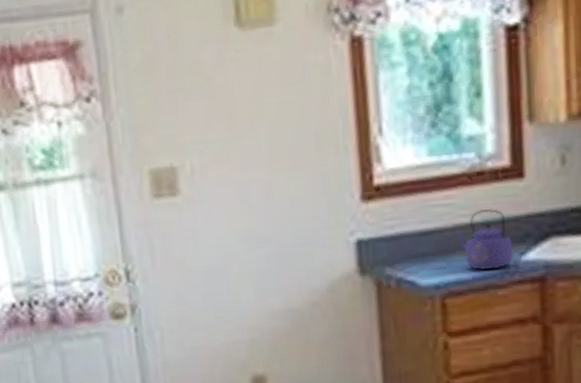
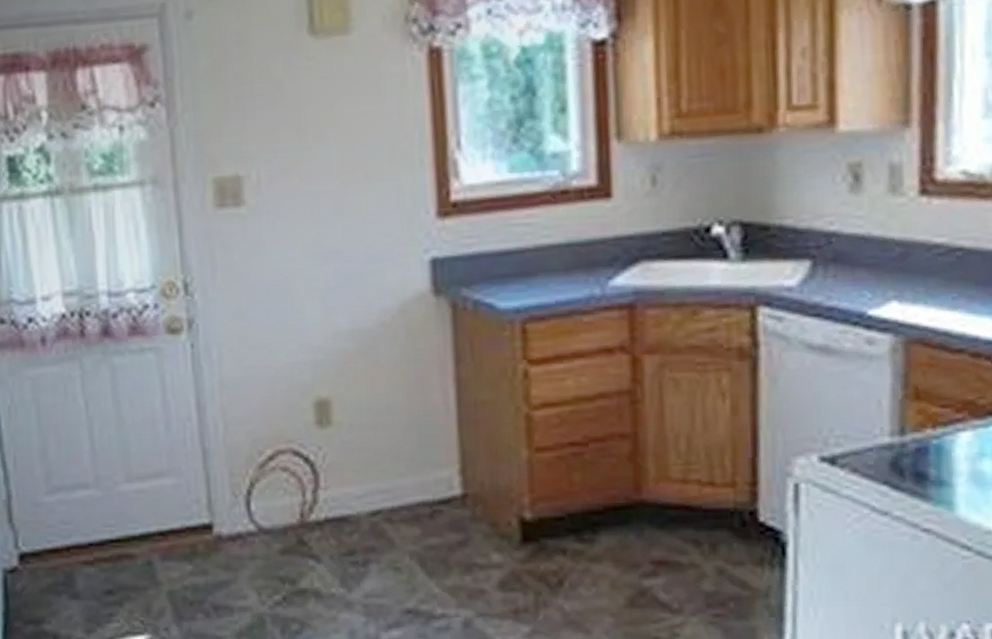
kettle: present [456,209,514,271] -> none [538,230,600,295]

